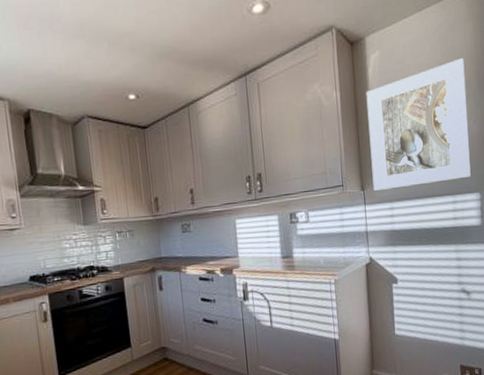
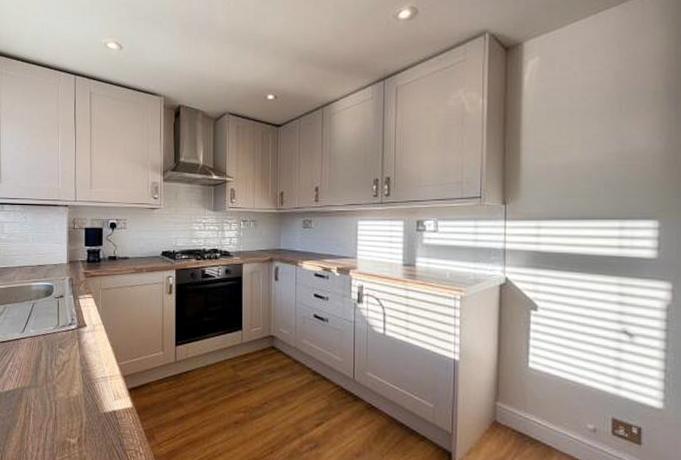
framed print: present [366,58,471,191] -> none [517,66,650,206]

